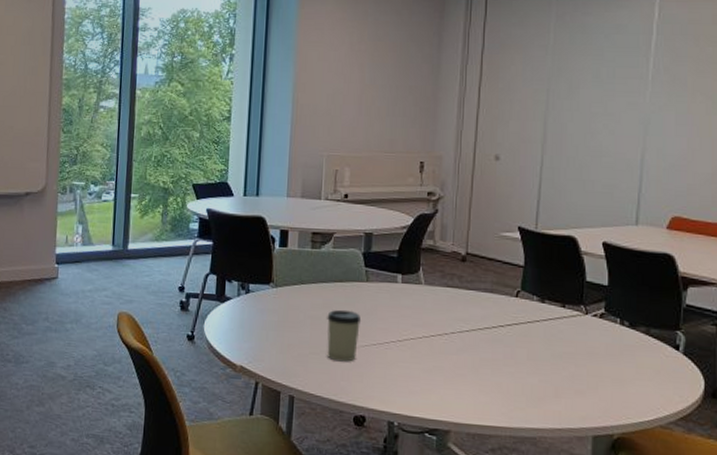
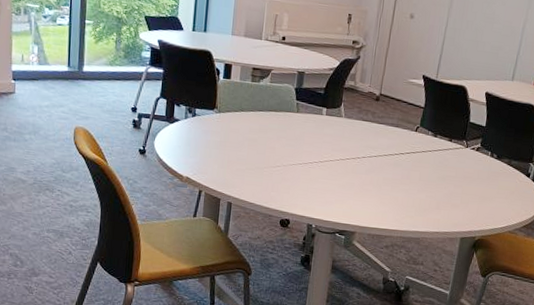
cup: present [327,309,362,362] -> none [260,134,291,177]

